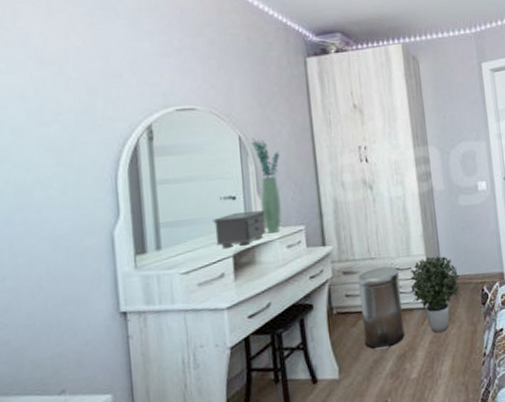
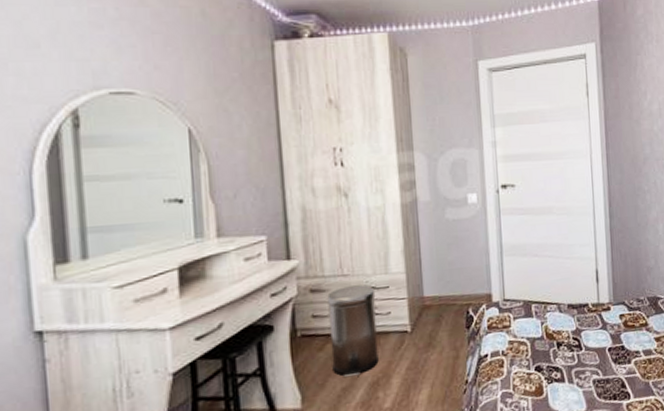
jewelry box: present [213,210,267,248] -> none [154,216,220,259]
vase: present [251,138,282,234] -> none [203,132,239,244]
potted plant: present [410,255,460,334] -> none [387,274,443,360]

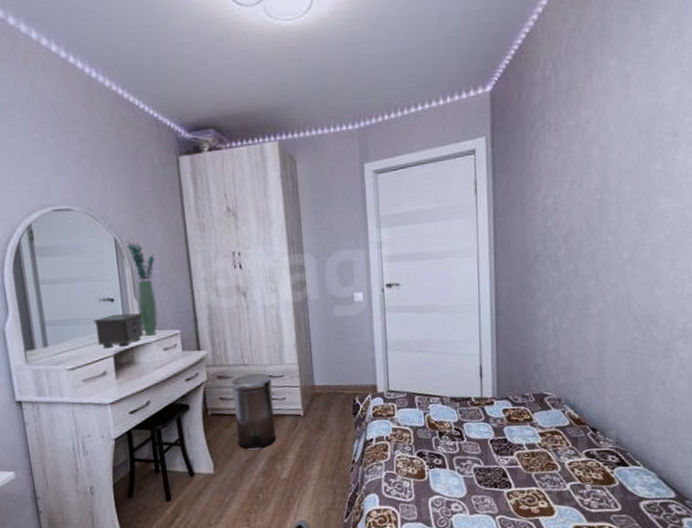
jewelry box: none [154,216,220,259] -> present [93,313,144,348]
vase: none [203,132,239,244] -> present [126,241,158,336]

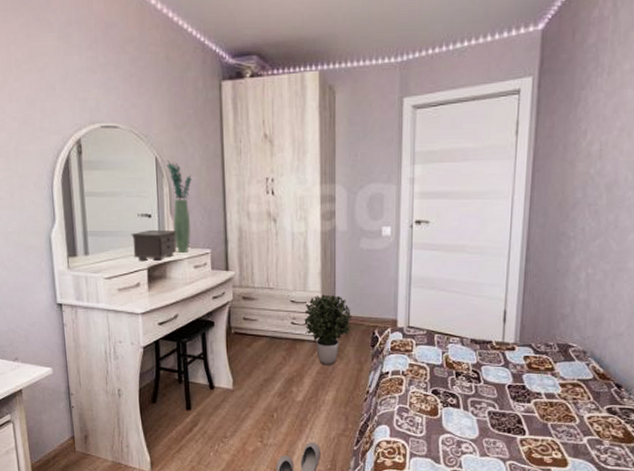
pedal bin: present [232,373,276,451] -> none [256,298,295,372]
potted plant: none [283,365,332,440] -> present [304,294,352,366]

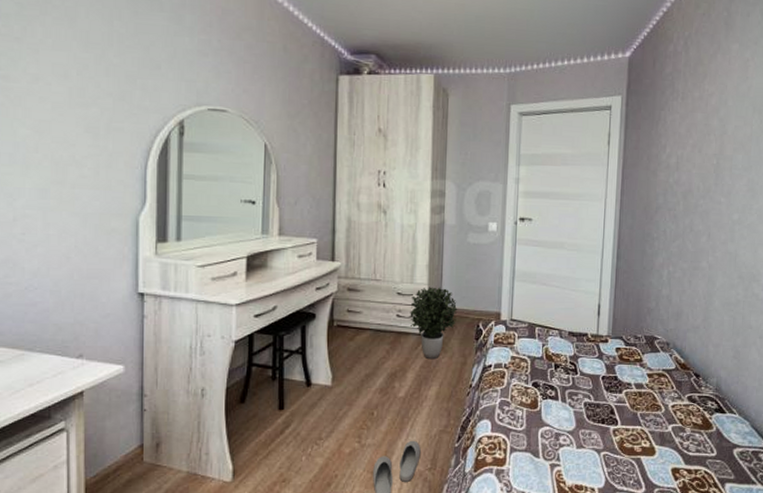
jewelry box: present [131,230,177,262] -> none [231,217,282,250]
vase: present [166,161,192,253] -> none [276,148,302,242]

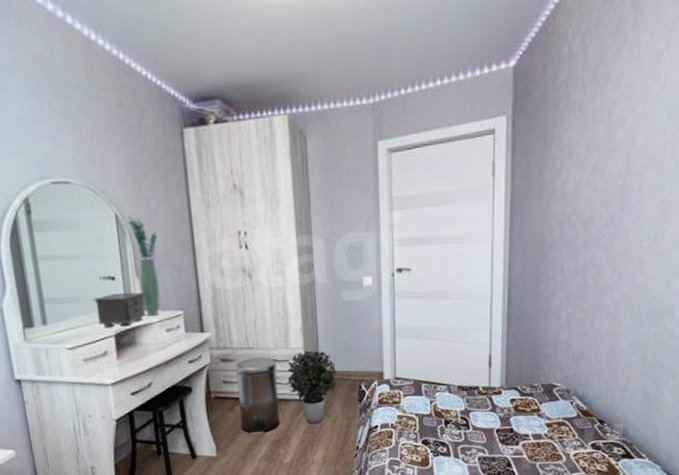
jewelry box: none [231,217,282,250] -> present [94,292,146,328]
vase: none [276,148,302,242] -> present [128,217,160,316]
pedal bin: none [359,290,401,366] -> present [235,357,280,435]

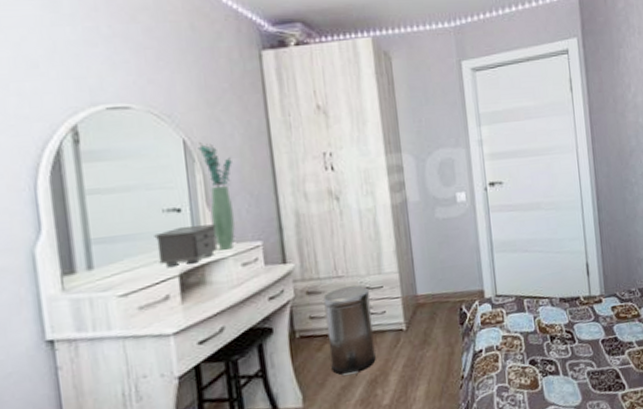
potted plant: present [287,350,338,425] -> none [382,273,436,357]

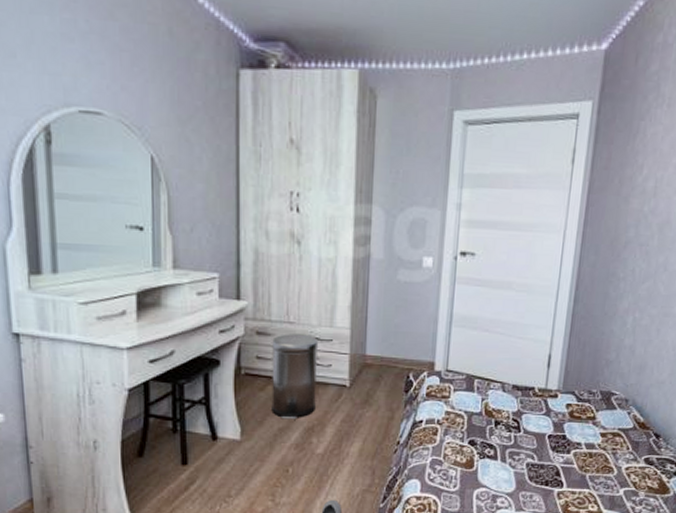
jewelry box: present [154,224,218,267] -> none [116,246,177,286]
vase: present [198,142,235,250] -> none [165,161,198,276]

